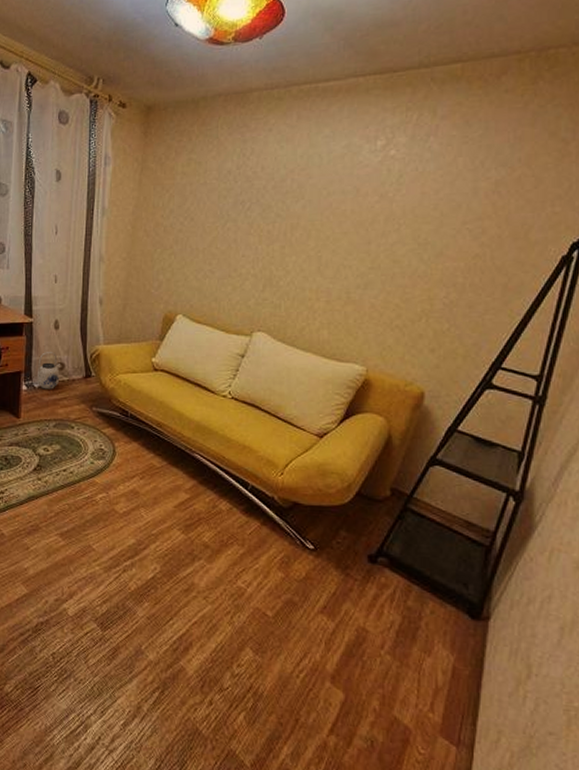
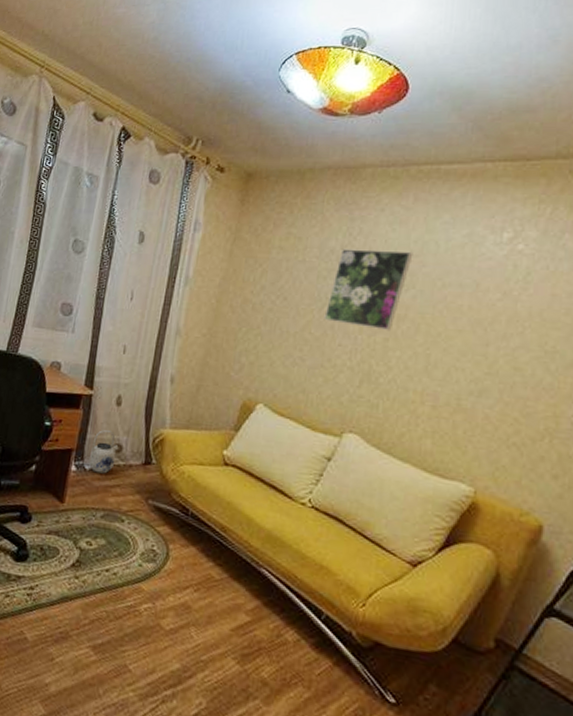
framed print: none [227,165,300,240] -> present [324,248,413,331]

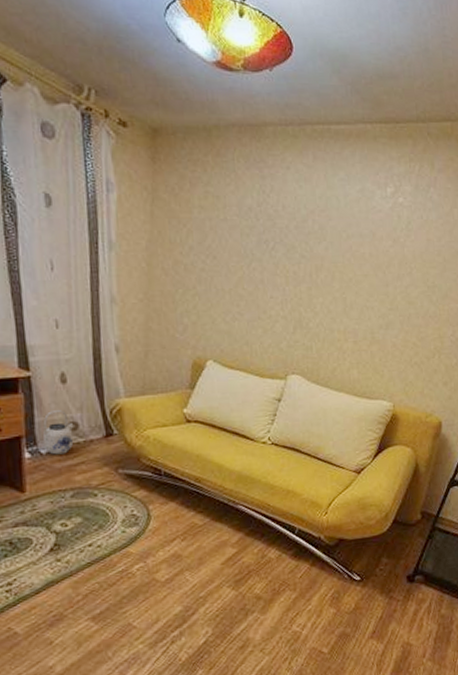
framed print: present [324,248,413,331] -> none [253,206,320,281]

